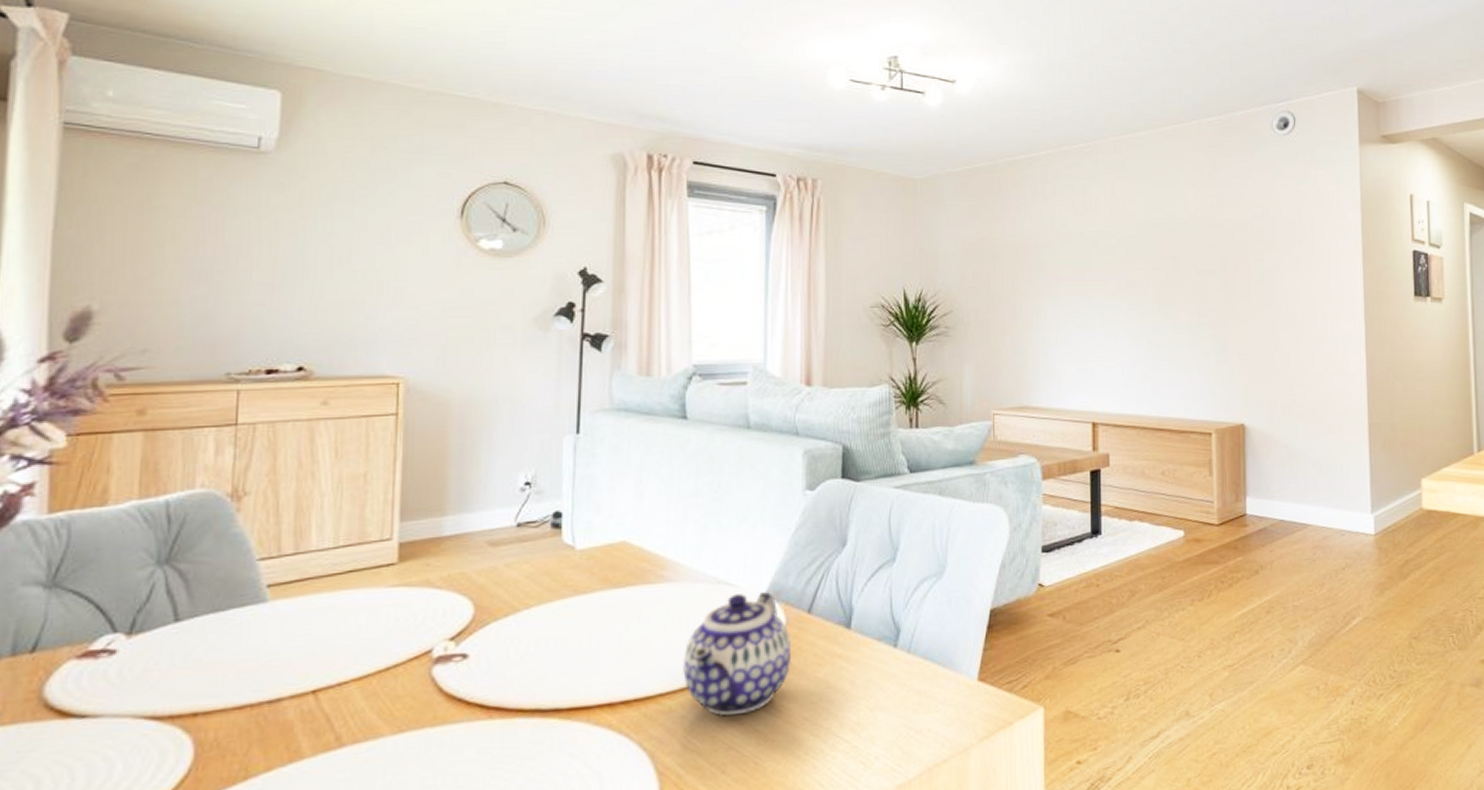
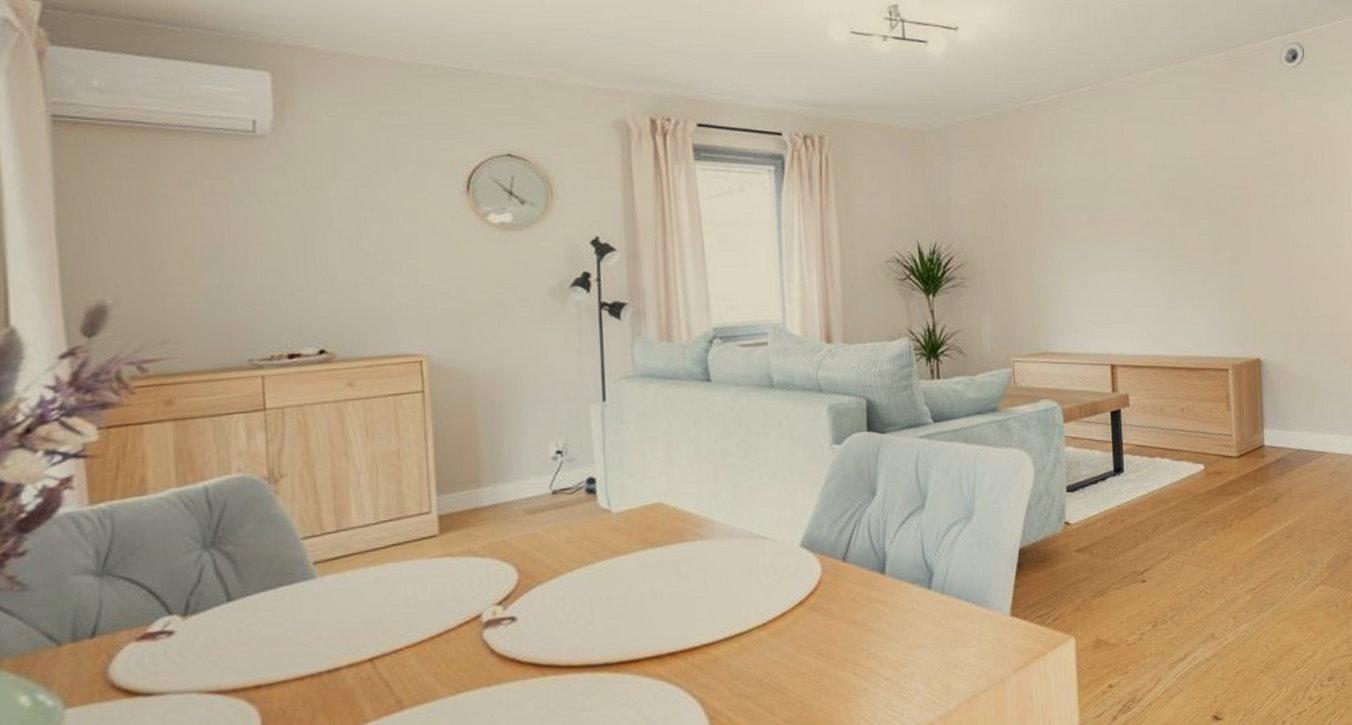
teapot: present [683,592,792,717] -> none [725,543,831,662]

